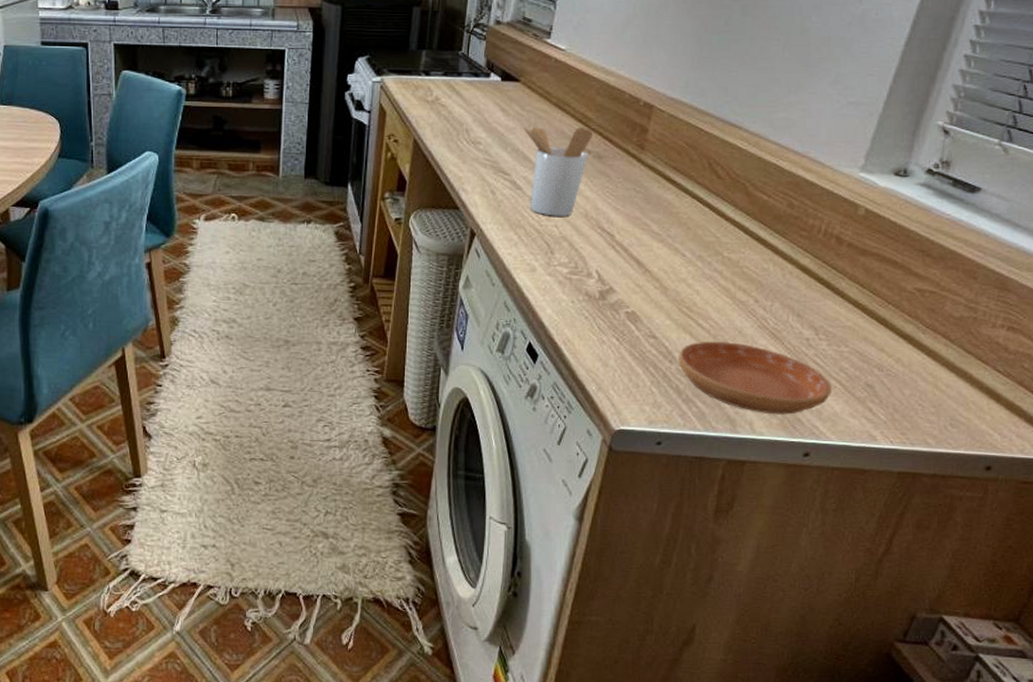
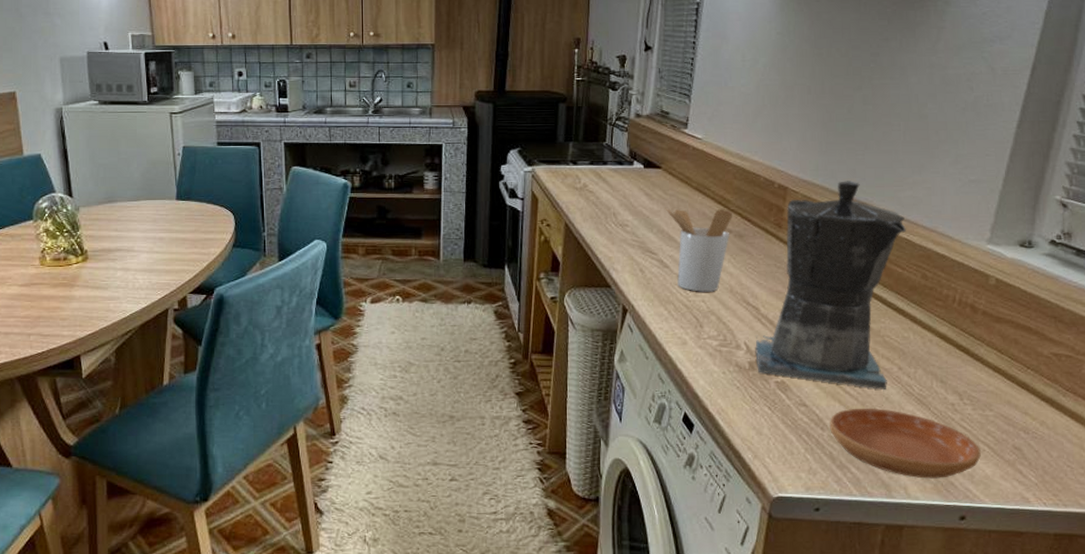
coffee maker: none [607,100,776,322] -> present [755,181,906,390]

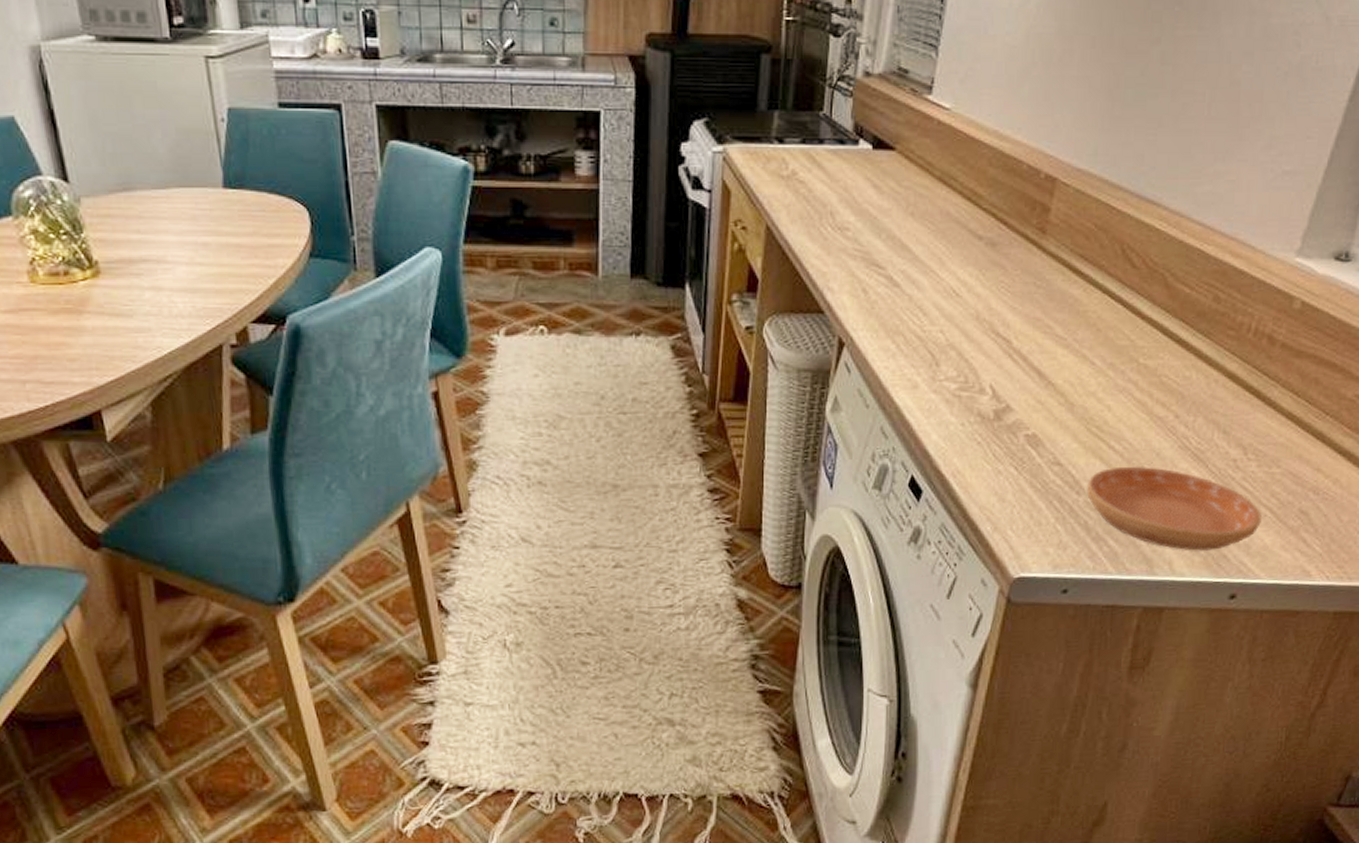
utensil holder: present [665,207,732,292] -> none [898,204,984,319]
coffee maker: present [755,181,906,390] -> none [1003,170,1200,443]

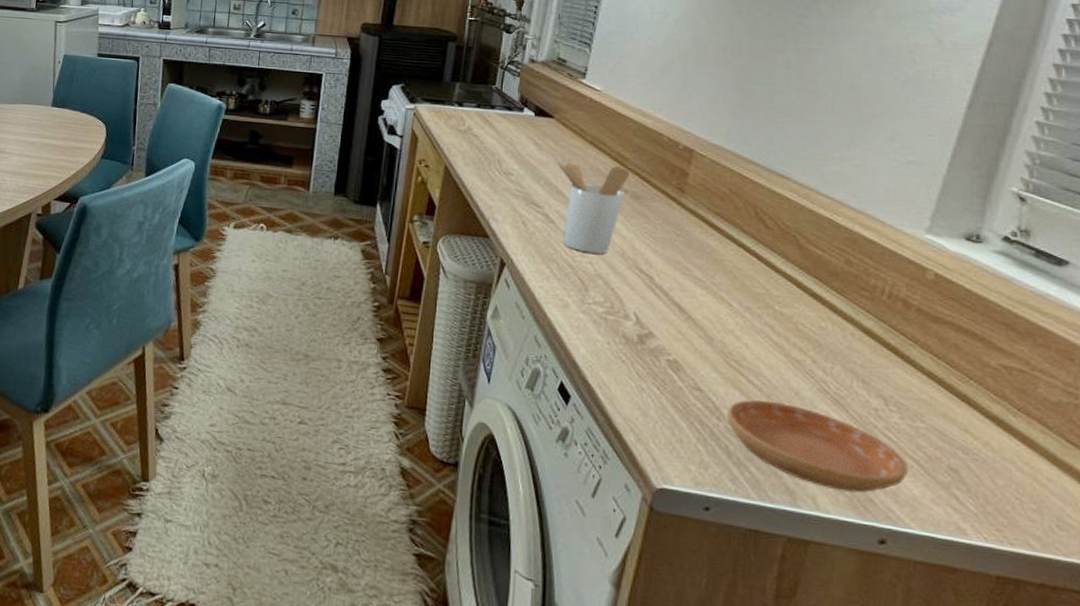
utensil holder: none [898,204,984,319] -> present [555,159,629,254]

